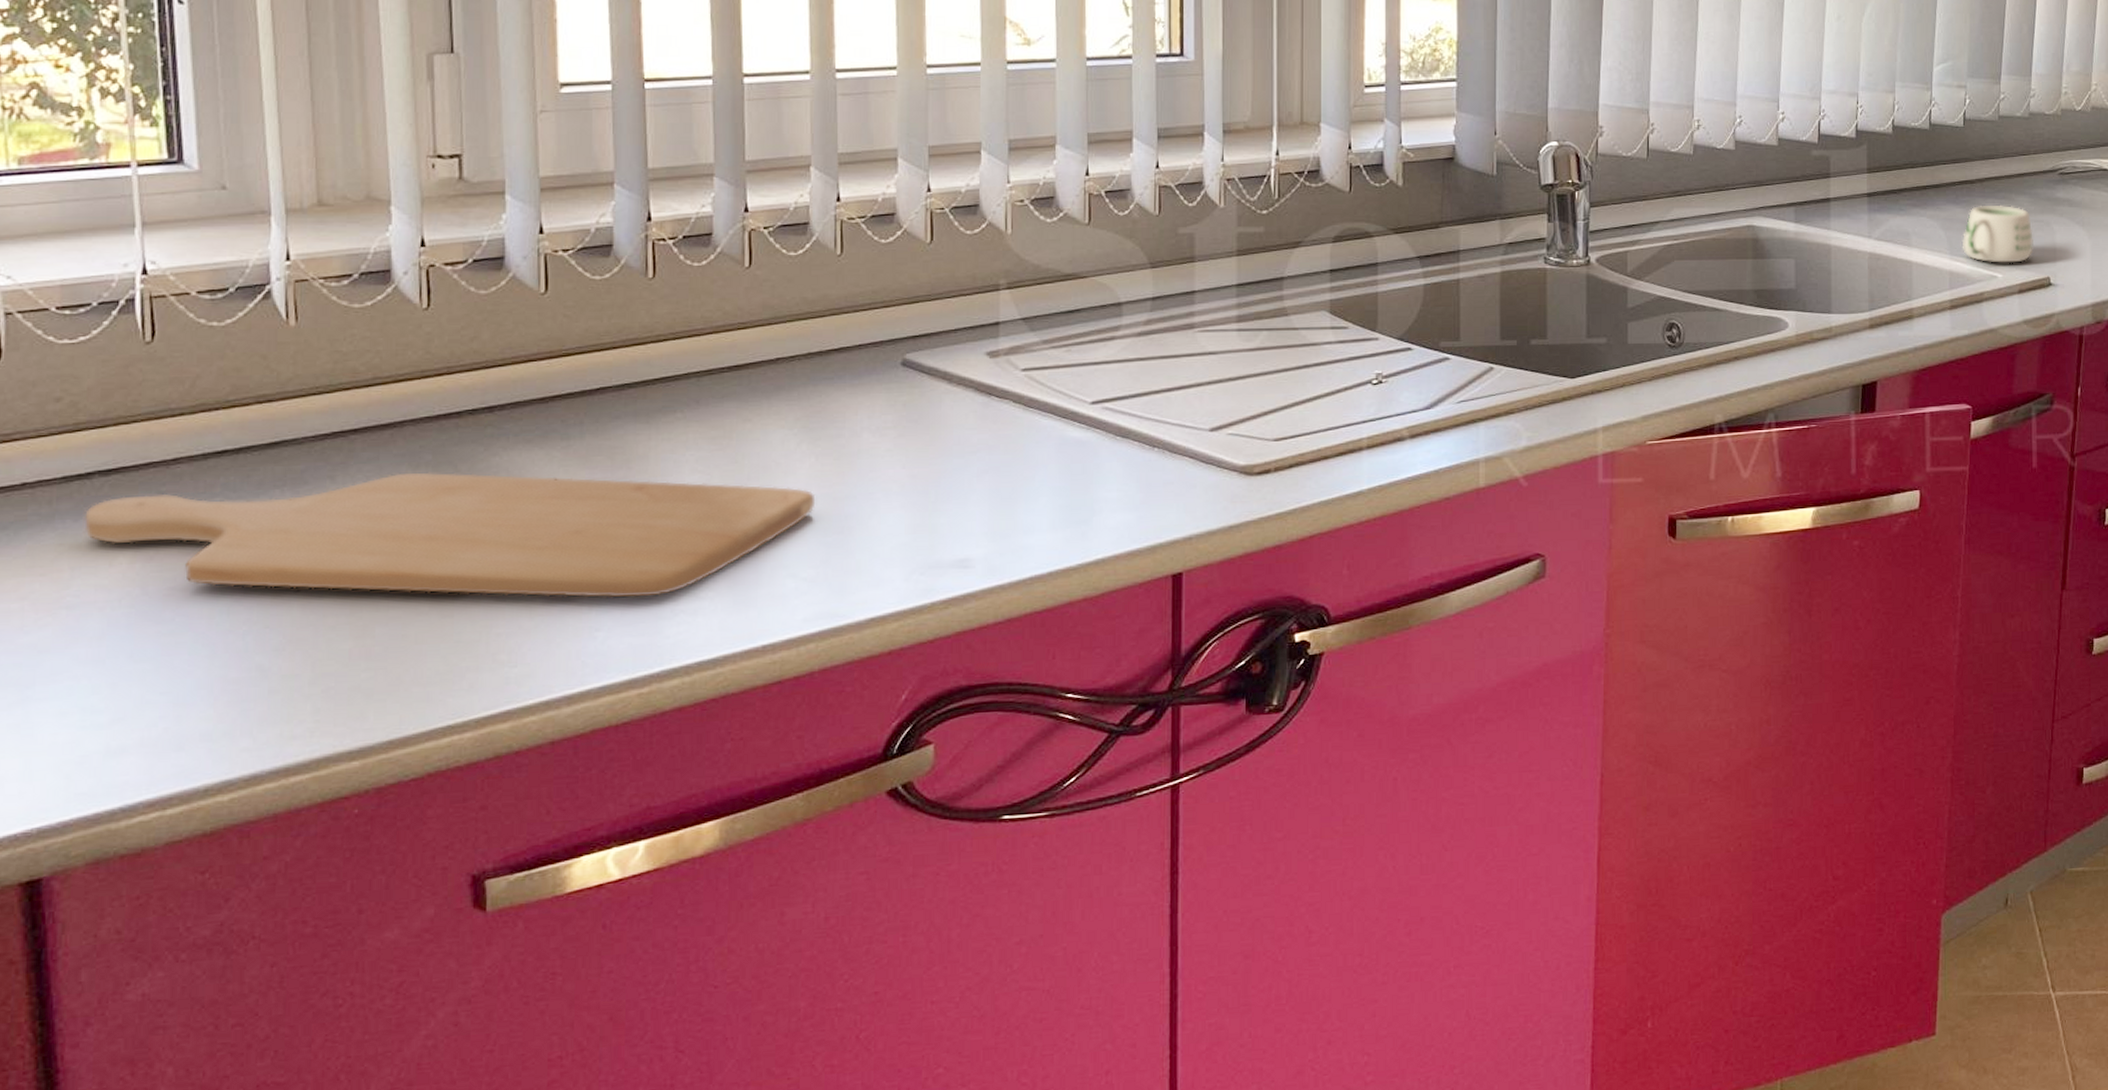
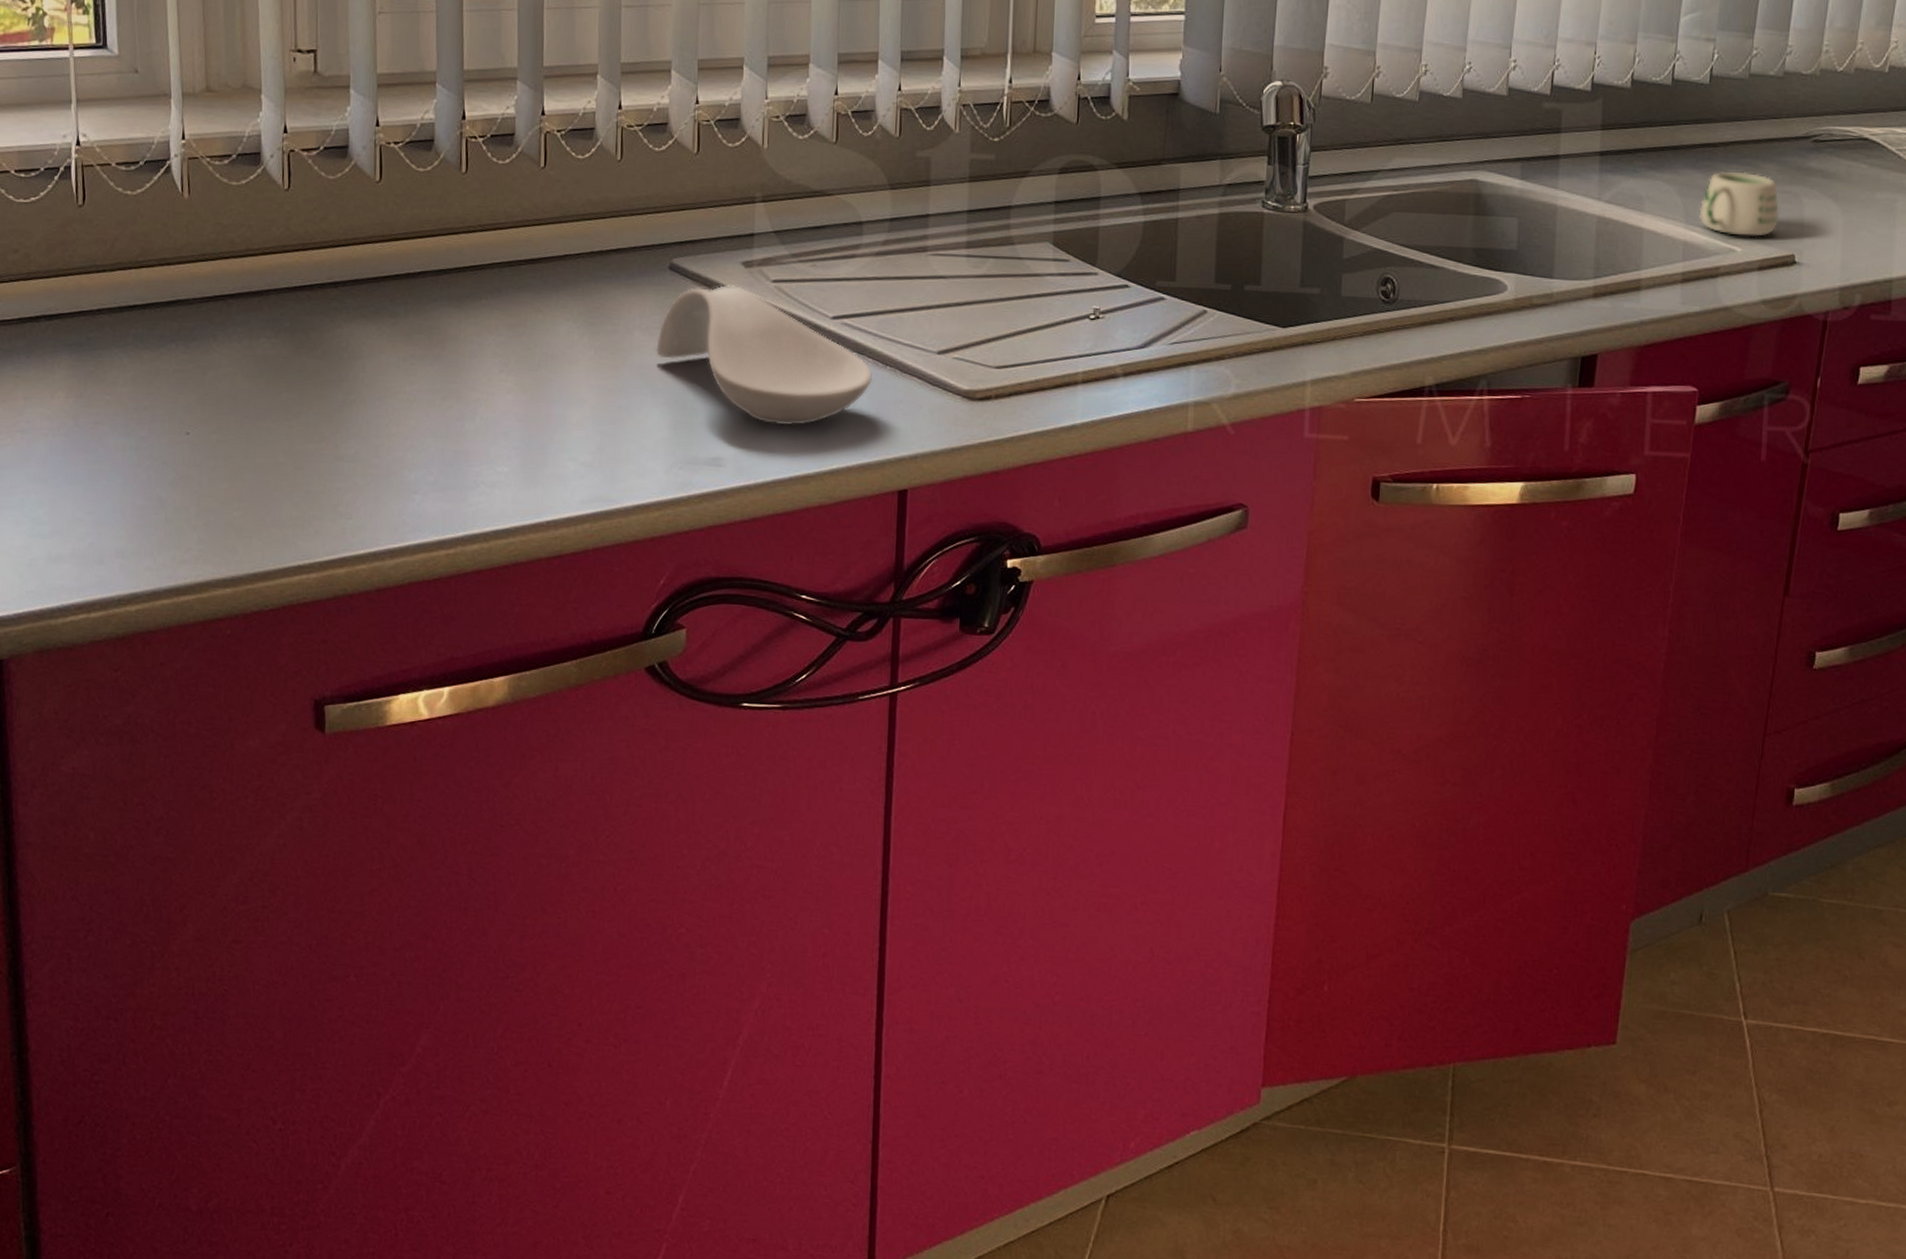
chopping board: present [84,472,816,598] -> none [34,336,594,467]
spoon rest: none [889,376,1138,519] -> present [656,284,872,426]

